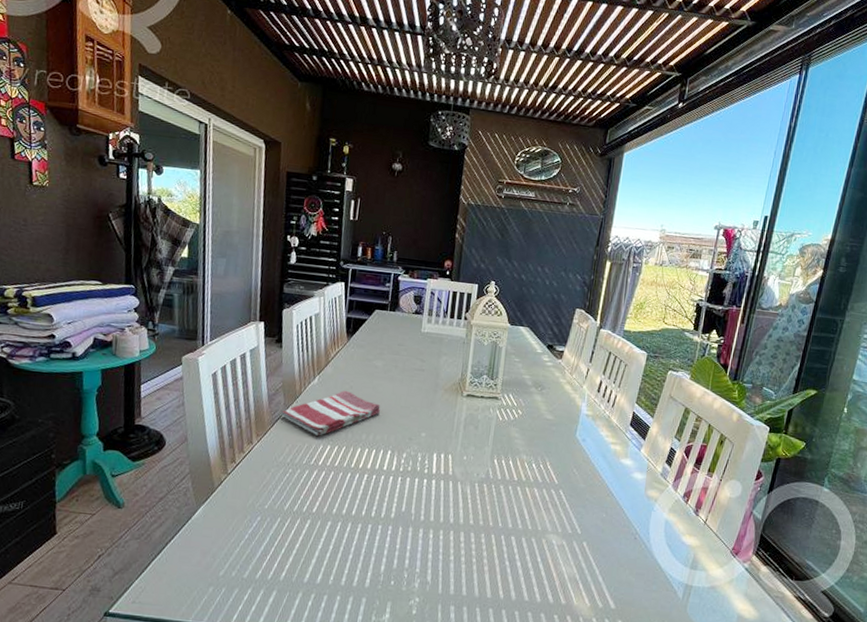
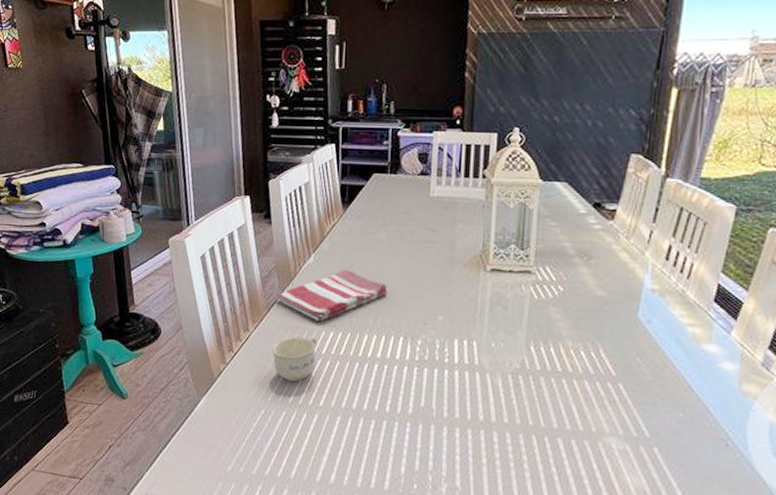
cup: none [272,449,316,490] -> present [272,336,318,382]

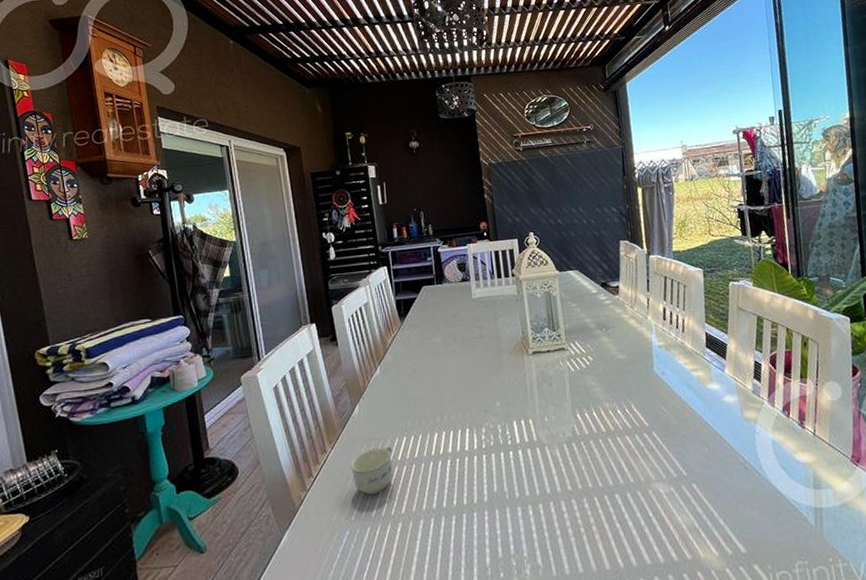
dish towel: present [275,270,388,322] -> none [348,375,450,429]

